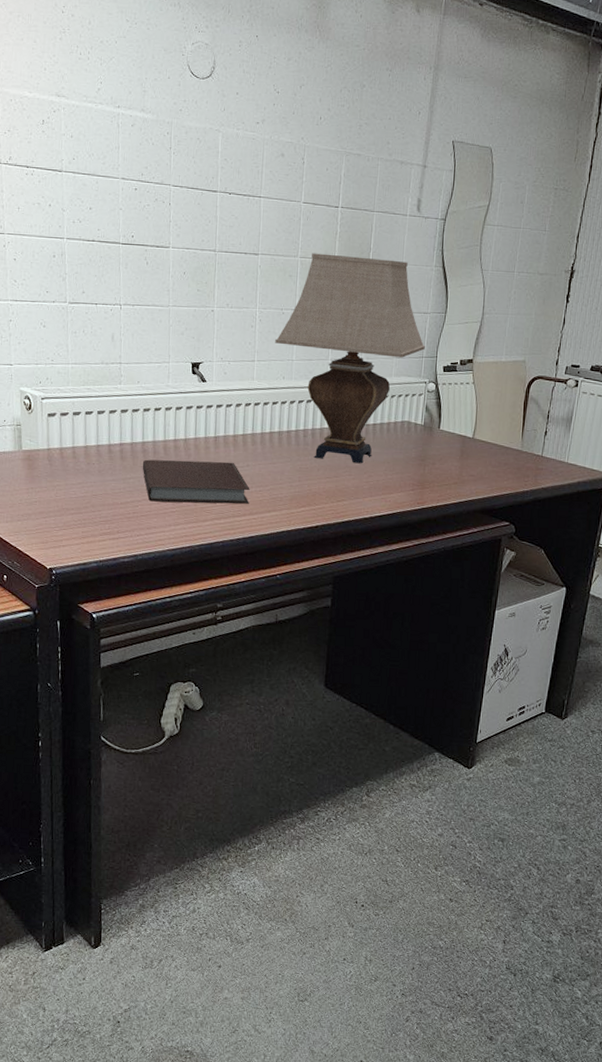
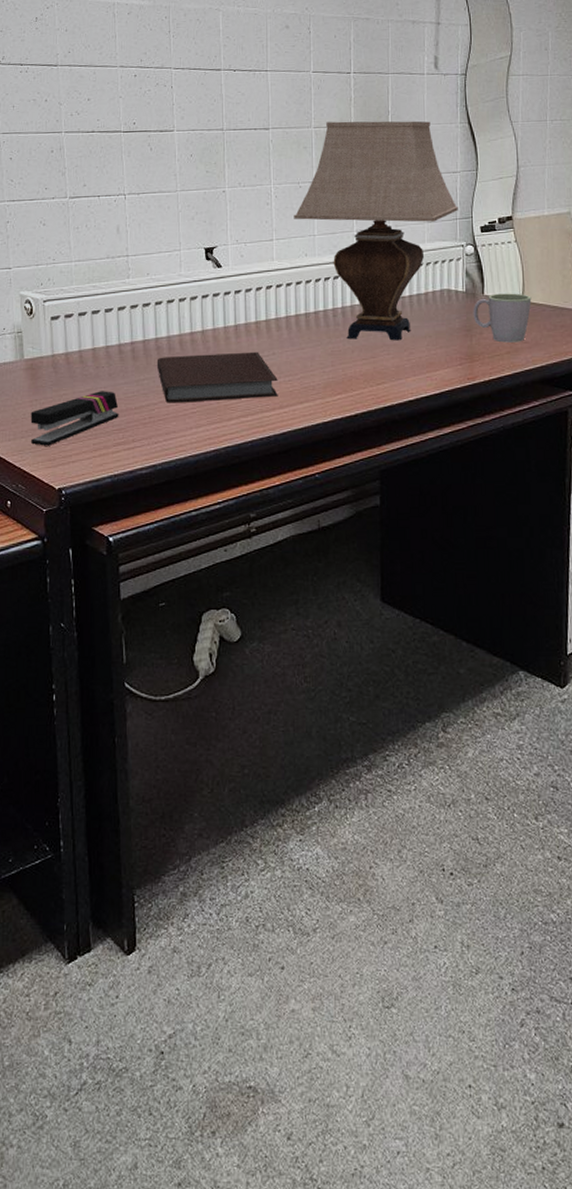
stapler: none [25,485,106,530] -> present [30,391,119,446]
mug: none [428,429,482,475] -> present [473,293,532,343]

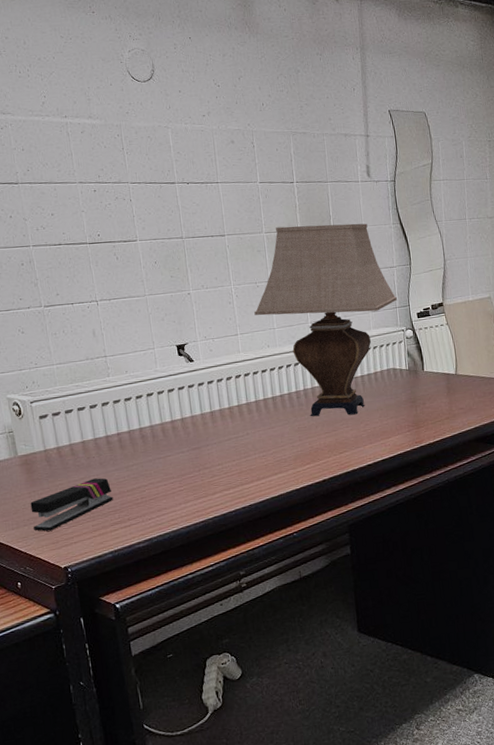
notebook: present [156,351,278,403] -> none [143,433,255,484]
mug: present [473,293,532,343] -> none [415,368,464,410]

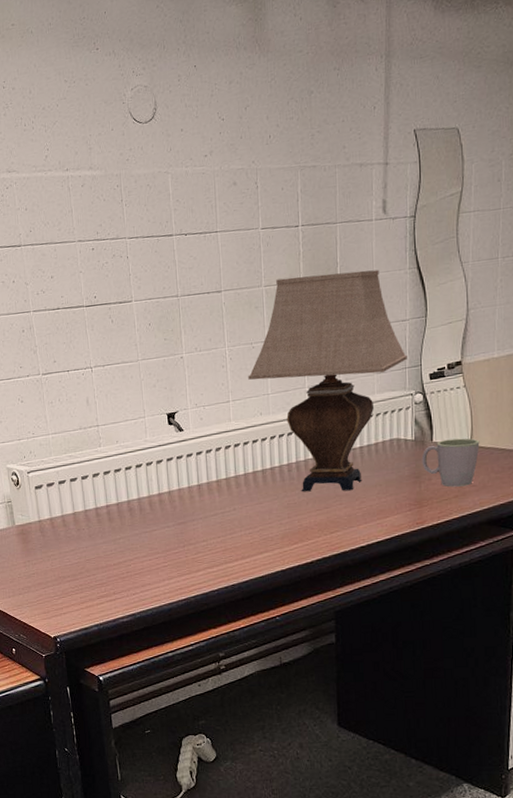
stapler: present [30,478,113,532] -> none [25,550,100,601]
mug: none [415,368,464,410] -> present [421,438,480,487]

